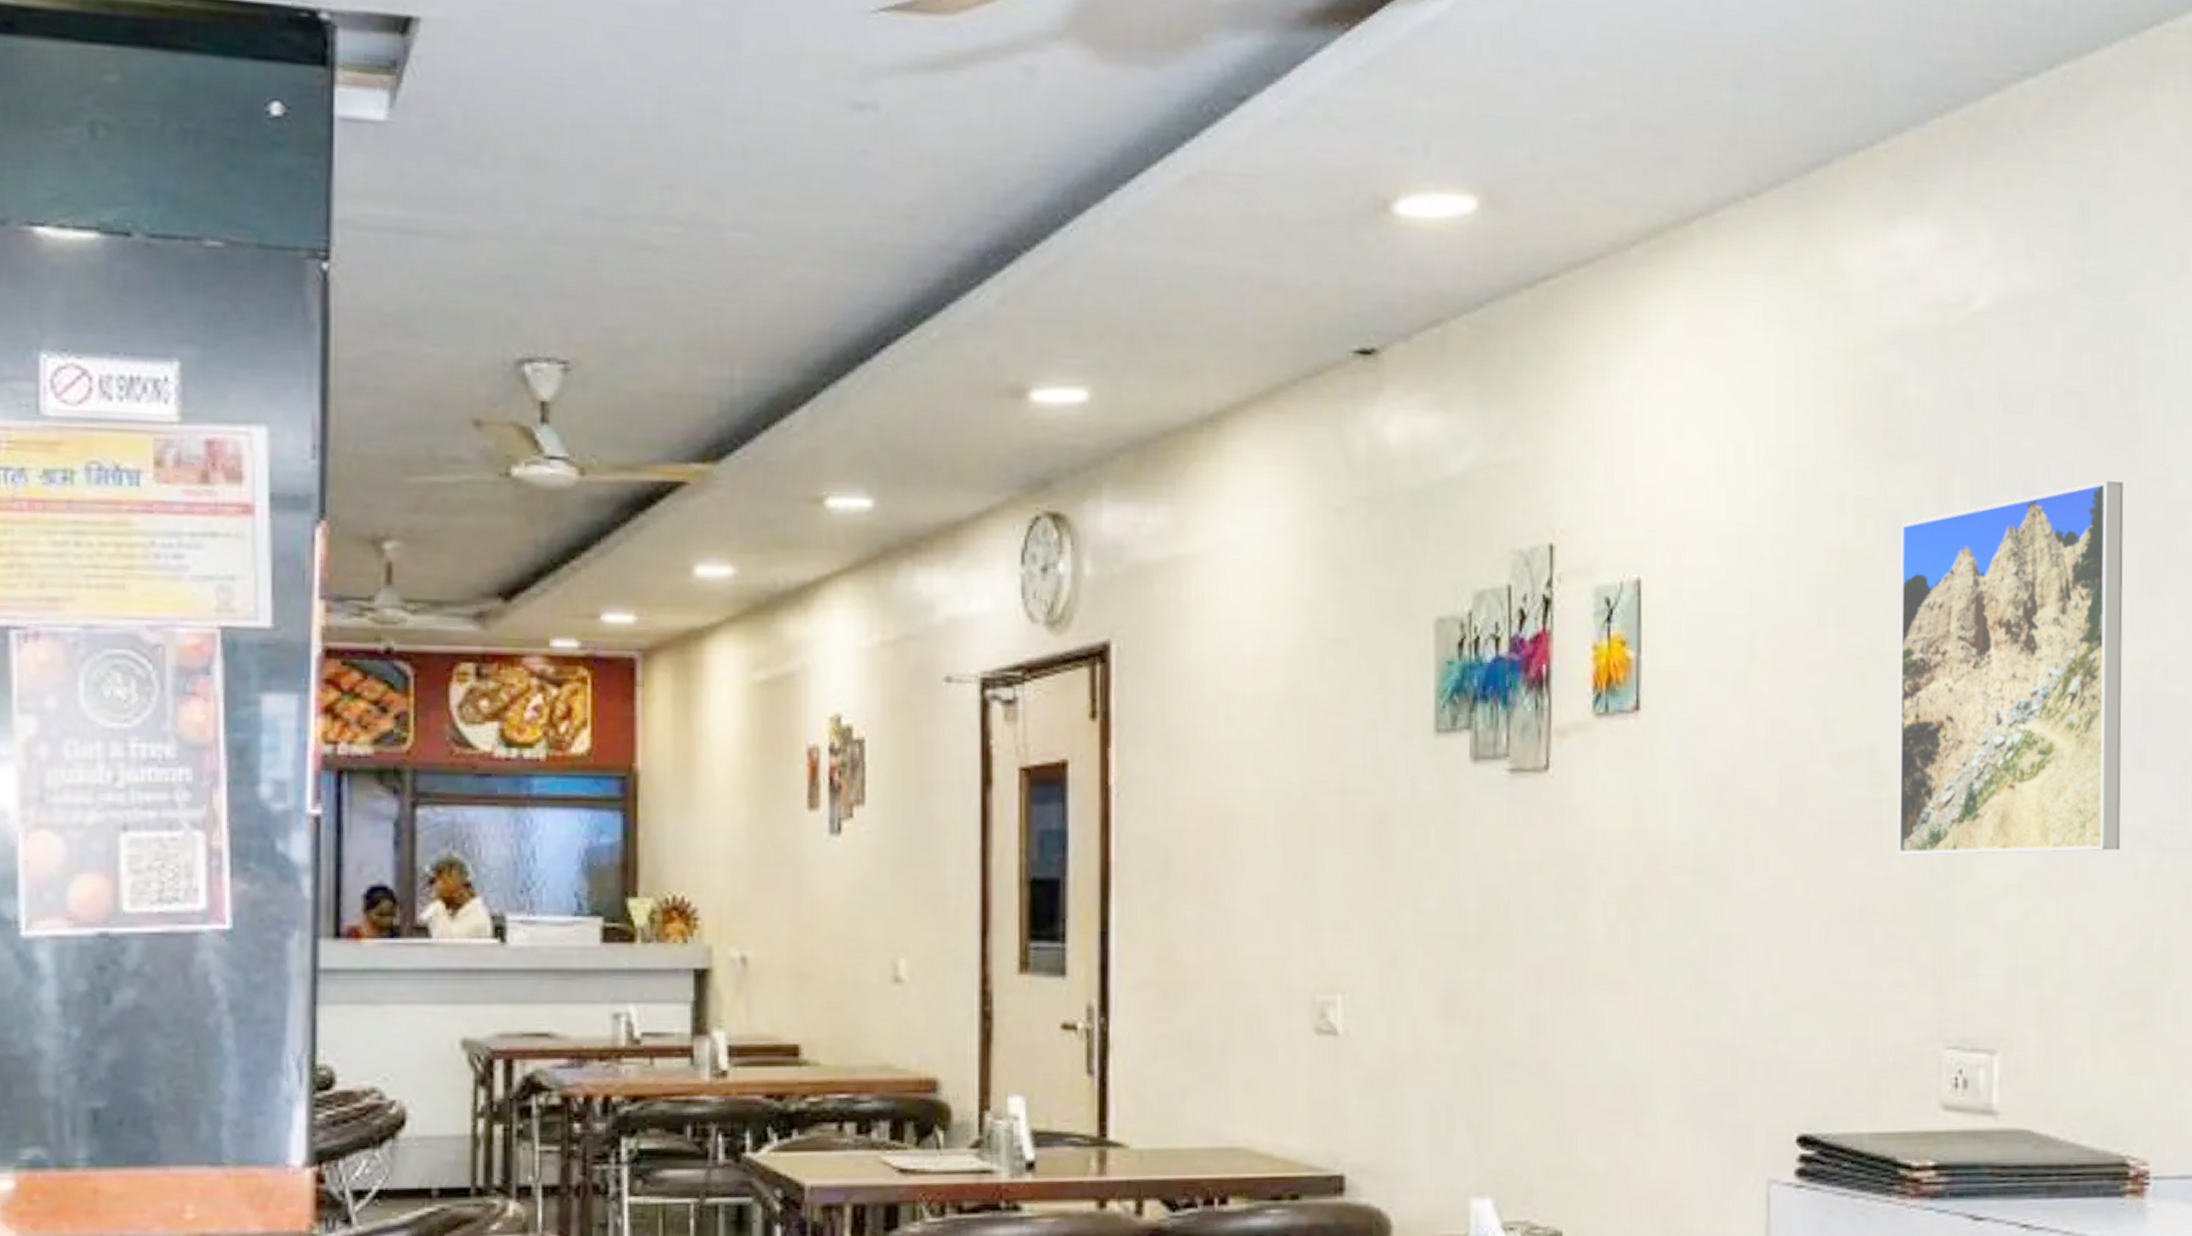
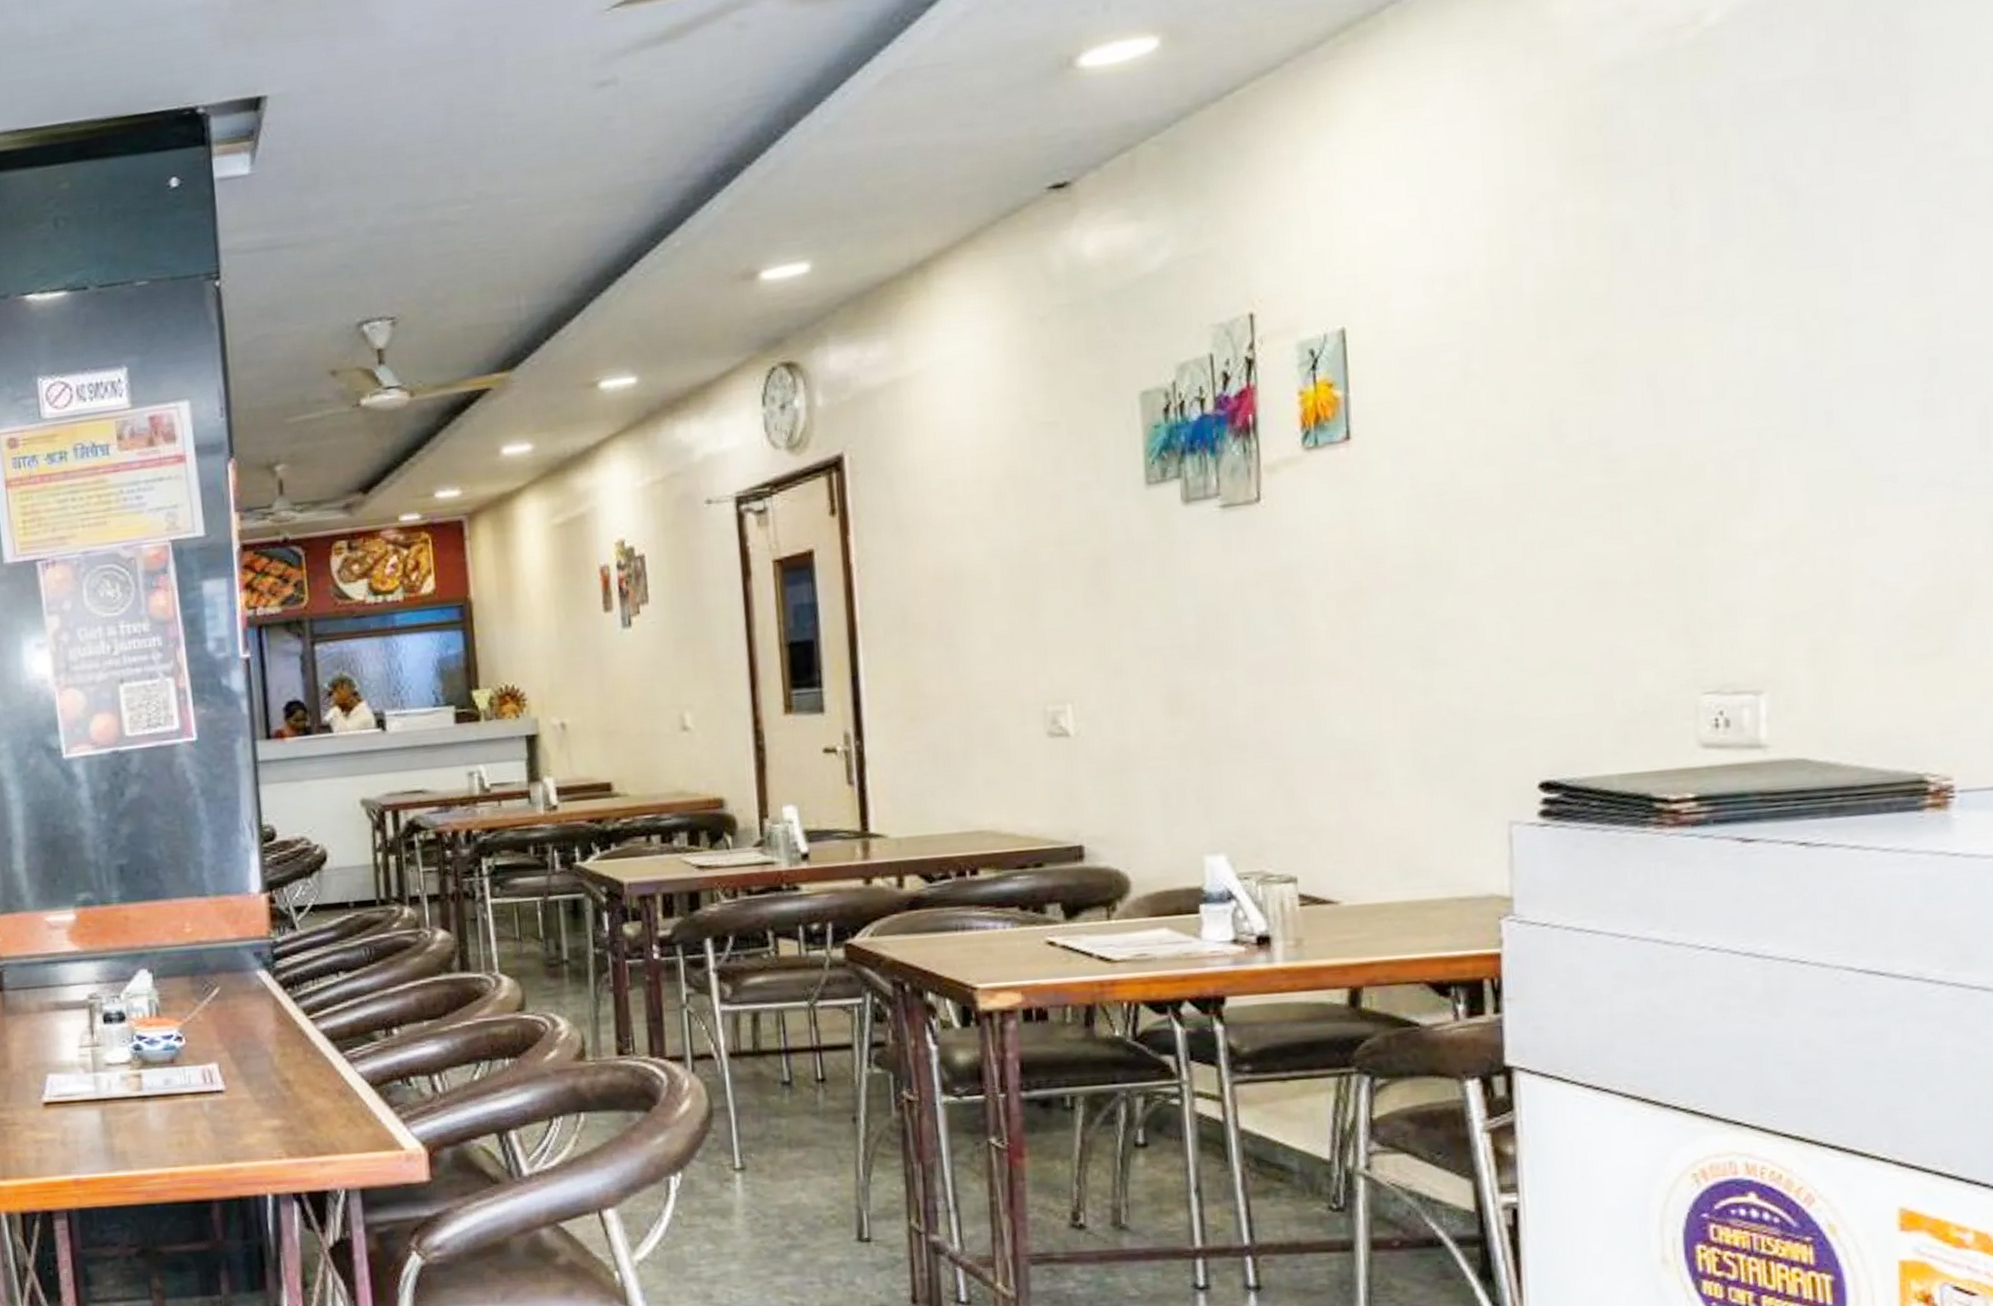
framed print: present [1897,481,2124,856] -> none [1628,153,1905,530]

